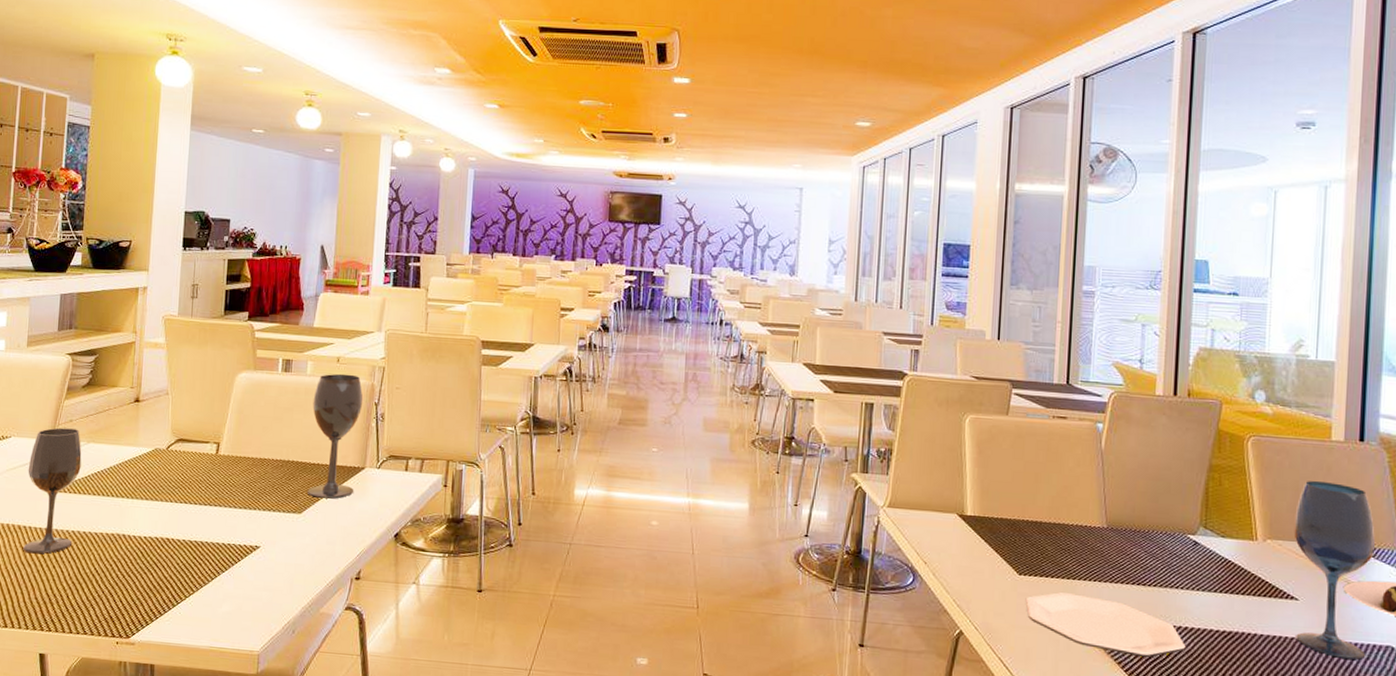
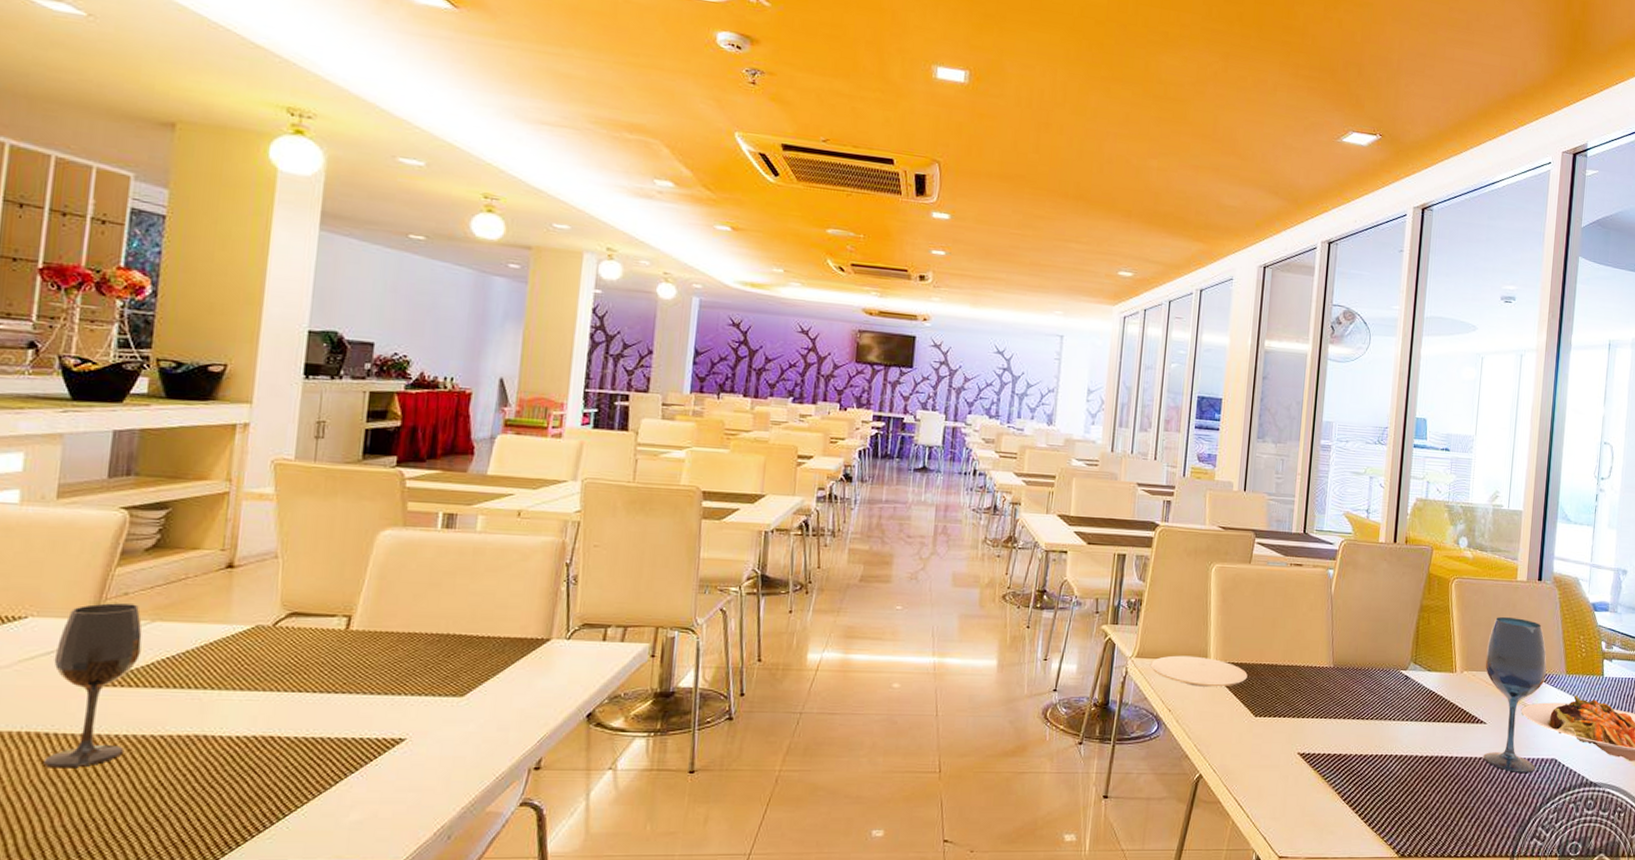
wine glass: present [307,373,364,499] -> none [473,530,551,677]
plate: none [904,507,1009,542] -> present [1151,655,1248,687]
plate: present [1025,591,1186,658] -> none [1259,730,1395,786]

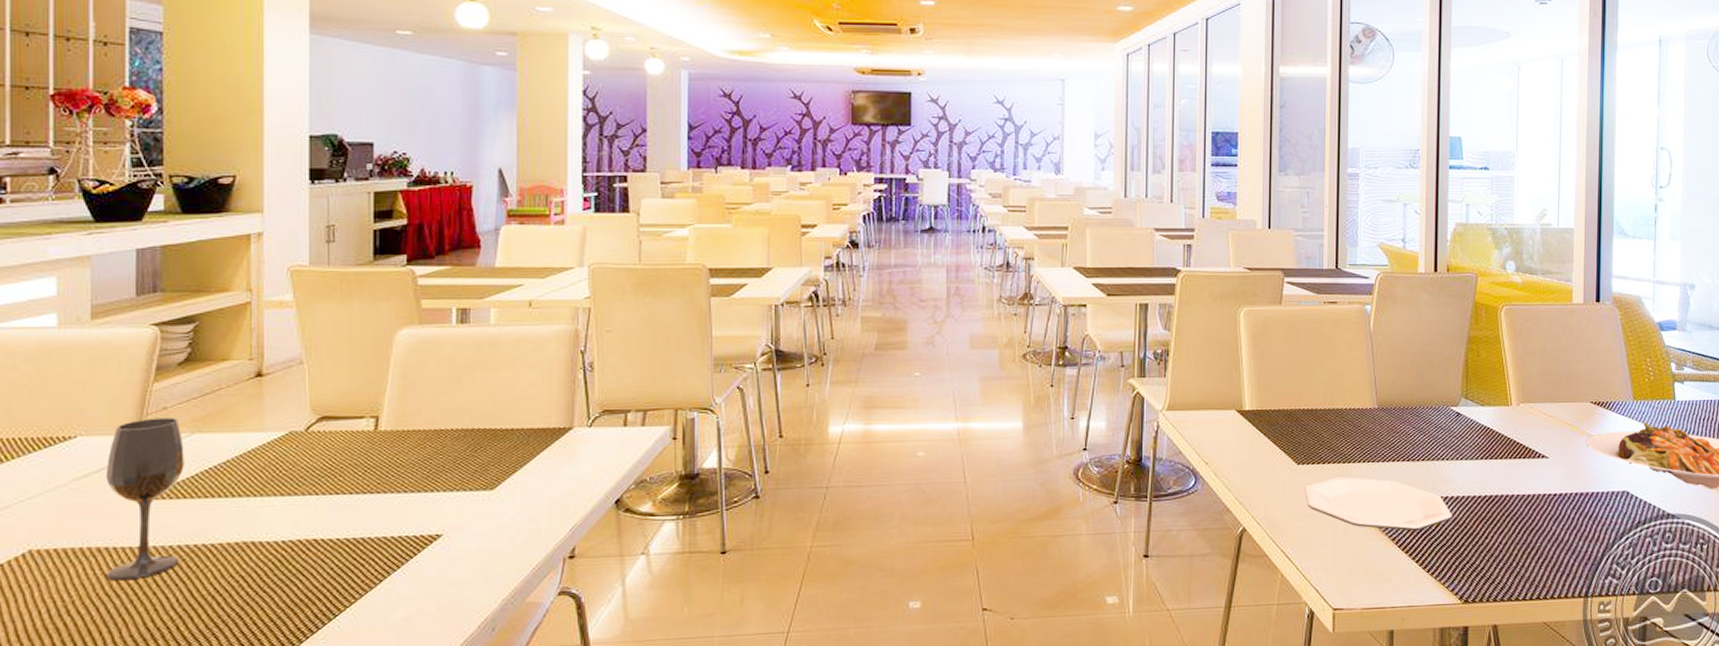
plate: present [1151,655,1248,687] -> none [1183,405,1286,437]
plate: none [1259,730,1395,786] -> present [1304,476,1452,532]
wineglass: present [1483,617,1547,773] -> none [1543,343,1611,508]

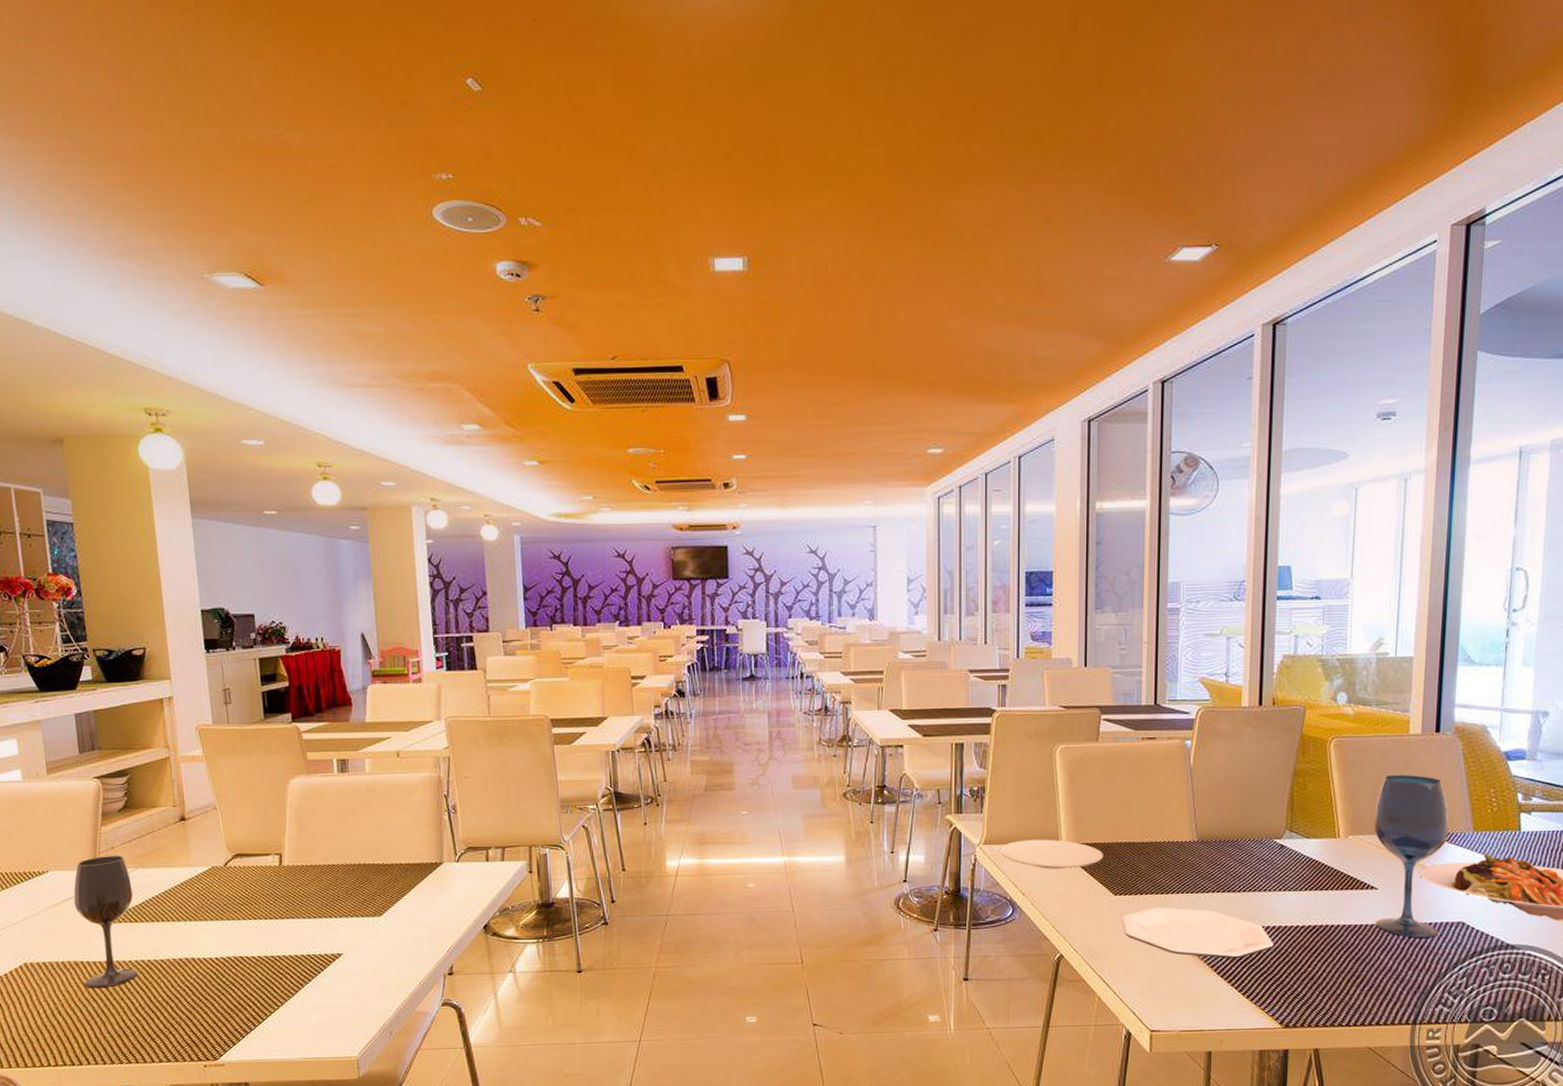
plate: none [1183,405,1286,437] -> present [1000,839,1103,869]
wineglass: none [1543,343,1611,508] -> present [1374,775,1449,938]

